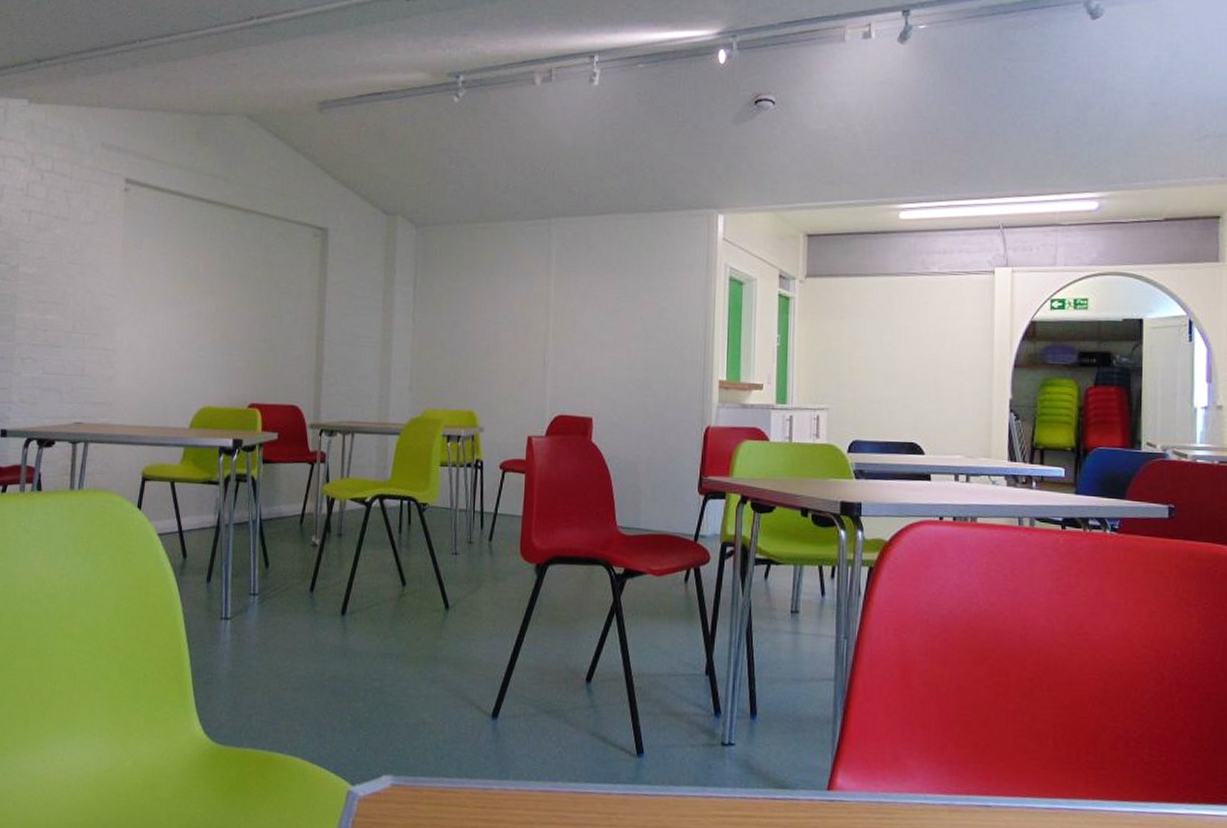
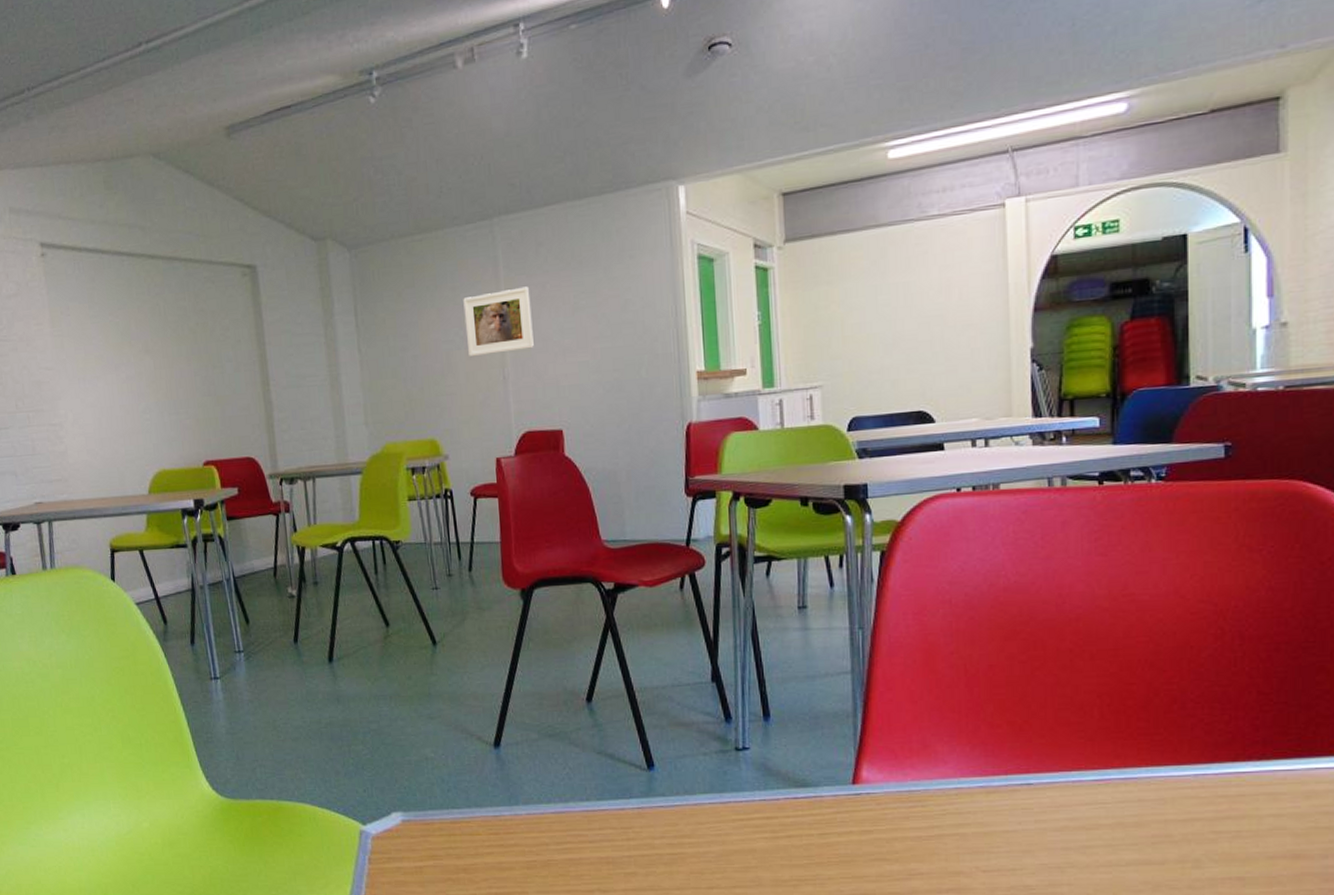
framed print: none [514,283,577,340] -> present [463,286,534,357]

